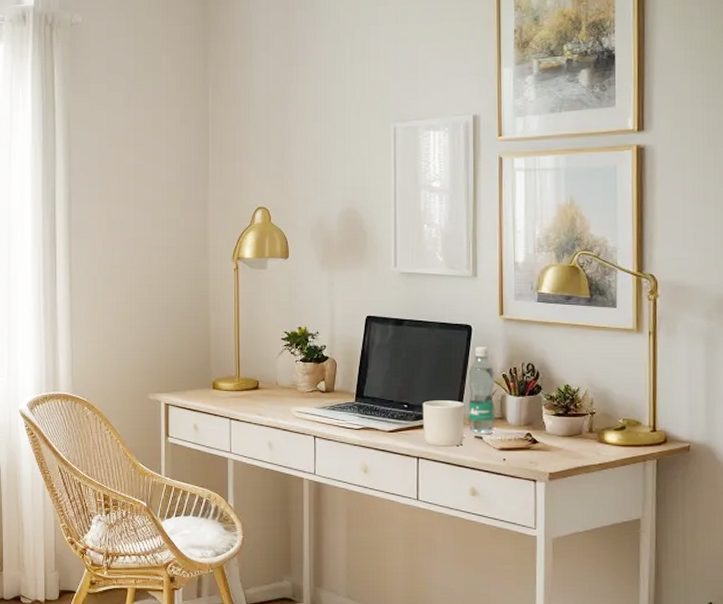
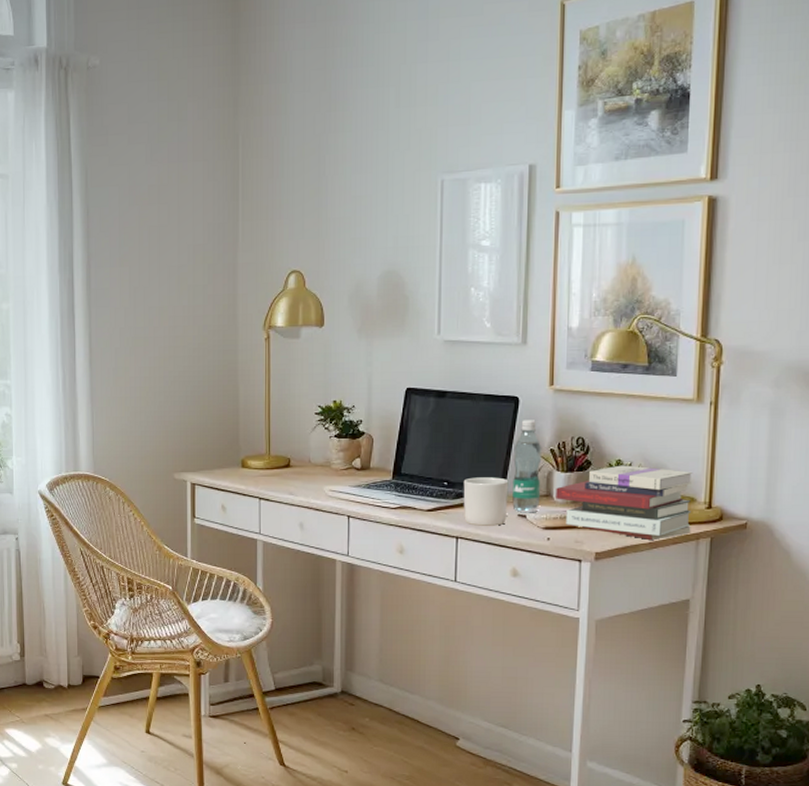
books: none [509,390,638,461] -> present [556,465,693,540]

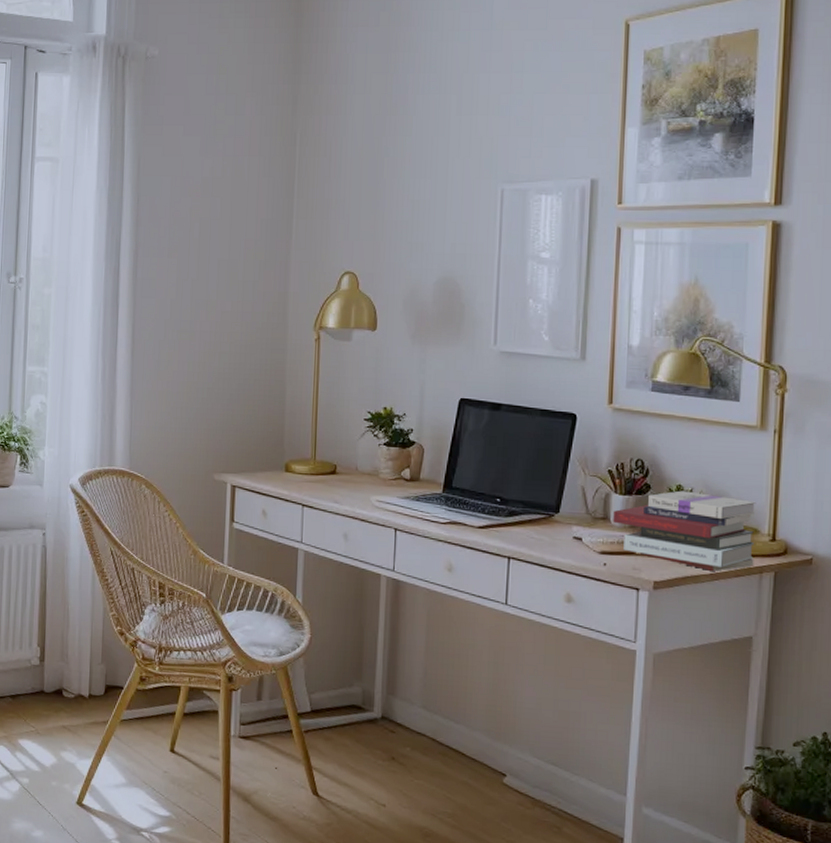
mug: present [463,477,509,526] -> none [516,495,564,548]
bottle: present [512,420,542,513] -> none [567,438,600,536]

